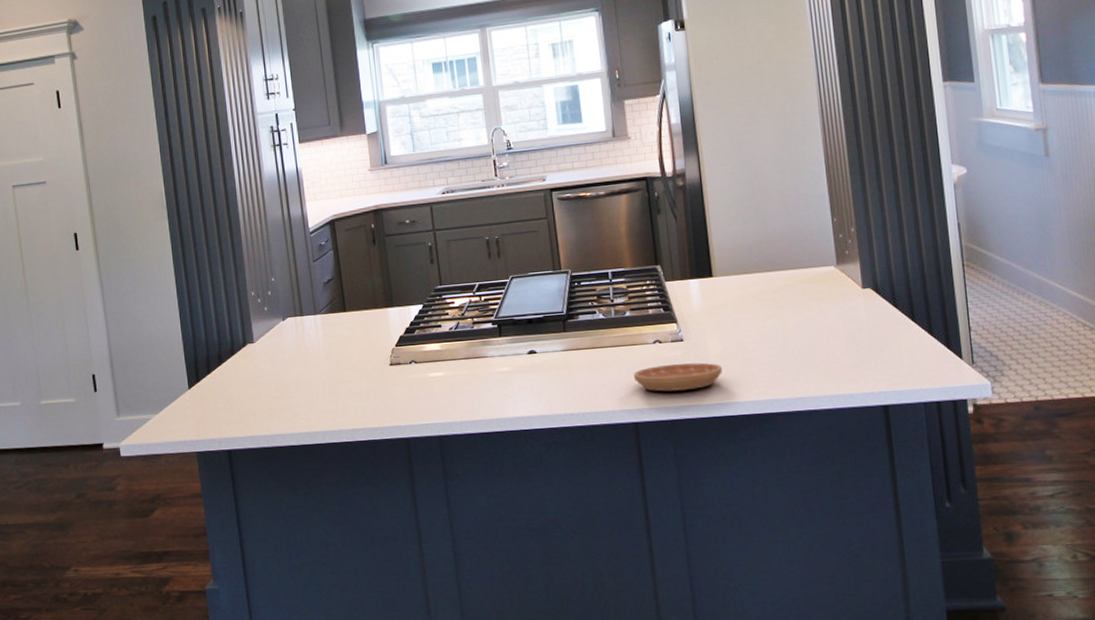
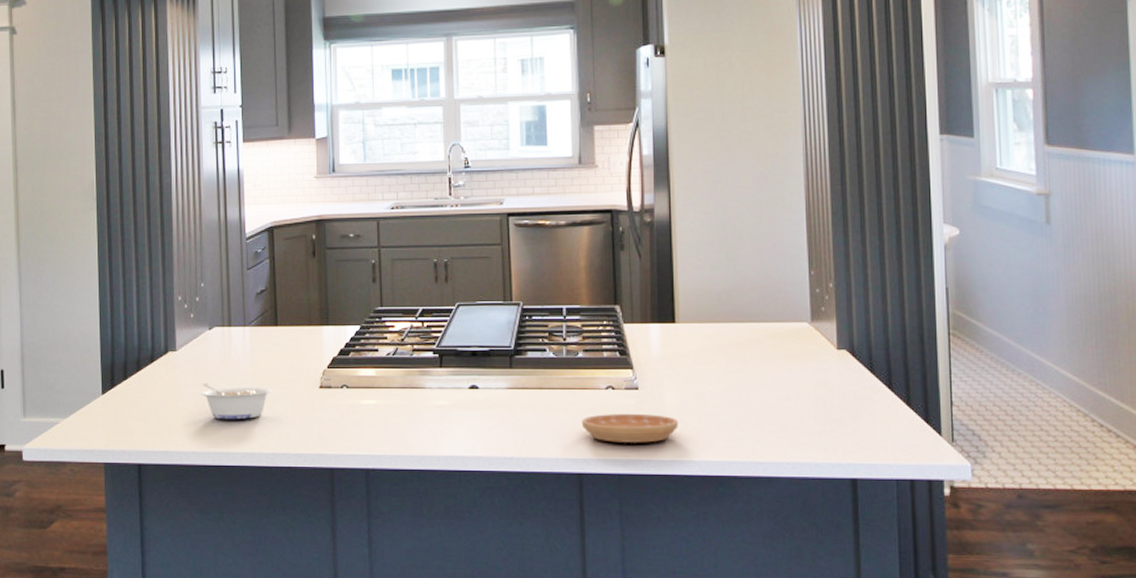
legume: none [281,369,346,403] -> present [201,382,272,420]

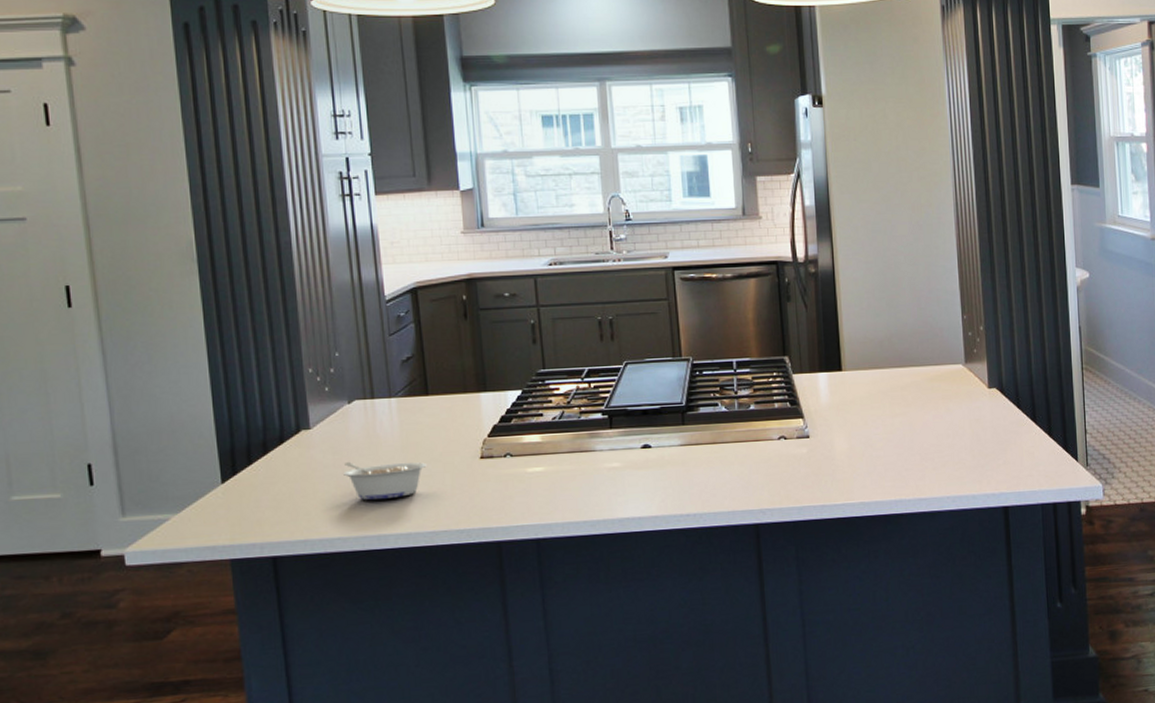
saucer: present [581,413,678,443] -> none [755,461,848,491]

